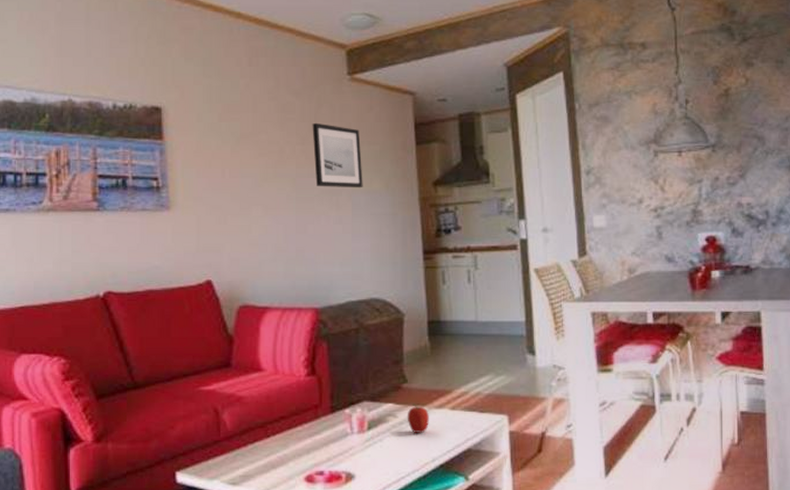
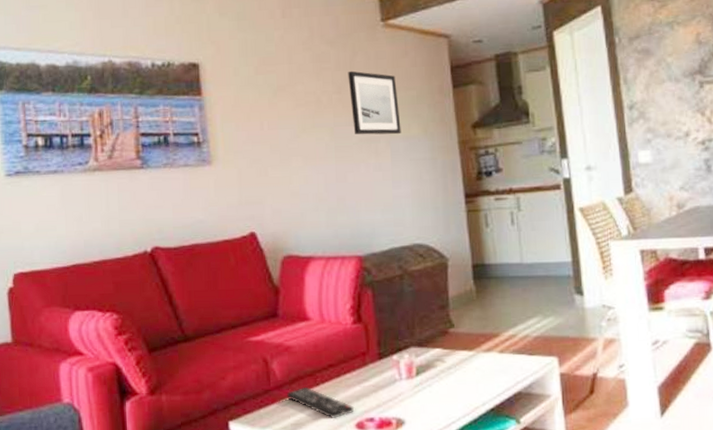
remote control: none [237,439,305,472] -> present [287,387,355,419]
fruit: present [407,404,429,434] -> none [455,348,478,378]

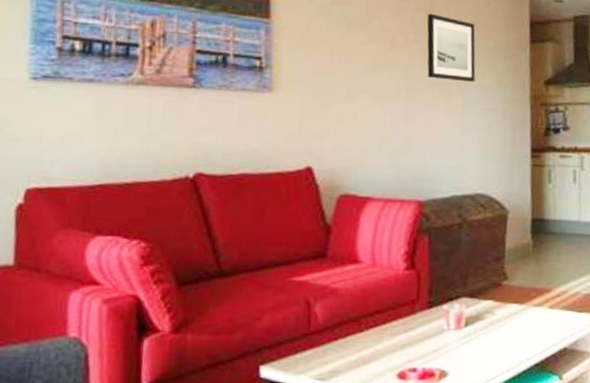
remote control: present [287,387,355,419] -> none [327,333,398,368]

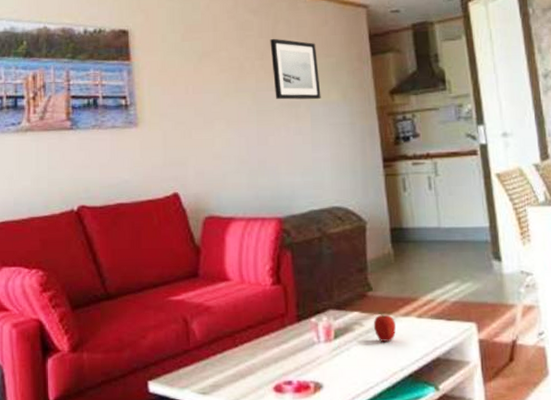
fruit: none [505,301,527,332] -> present [373,312,396,343]

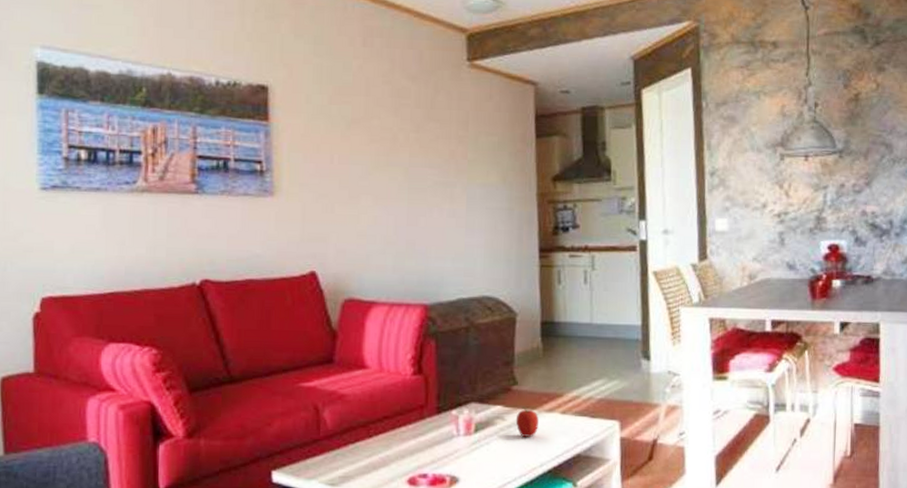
wall art: present [270,38,321,100] -> none [427,109,480,181]

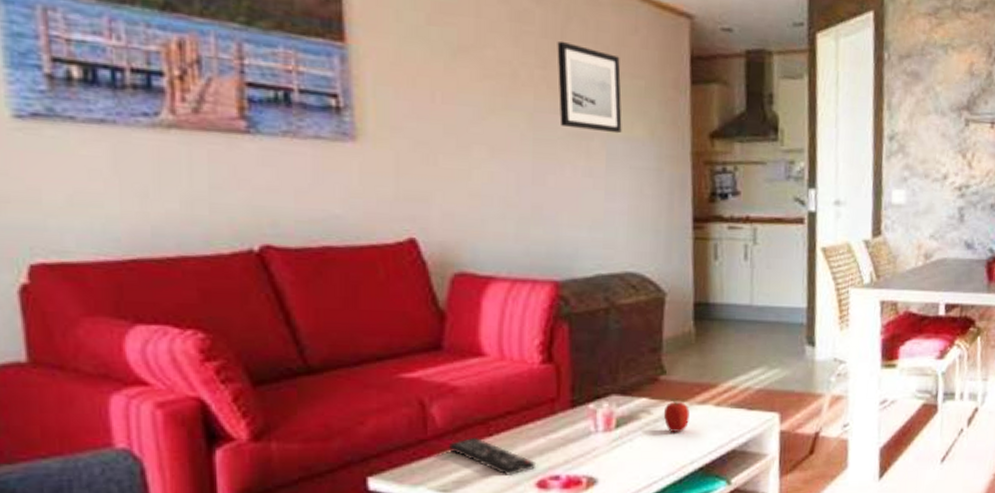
remote control: none [337,439,408,474] -> present [449,438,537,477]
wall art: none [427,109,480,181] -> present [557,40,622,134]

